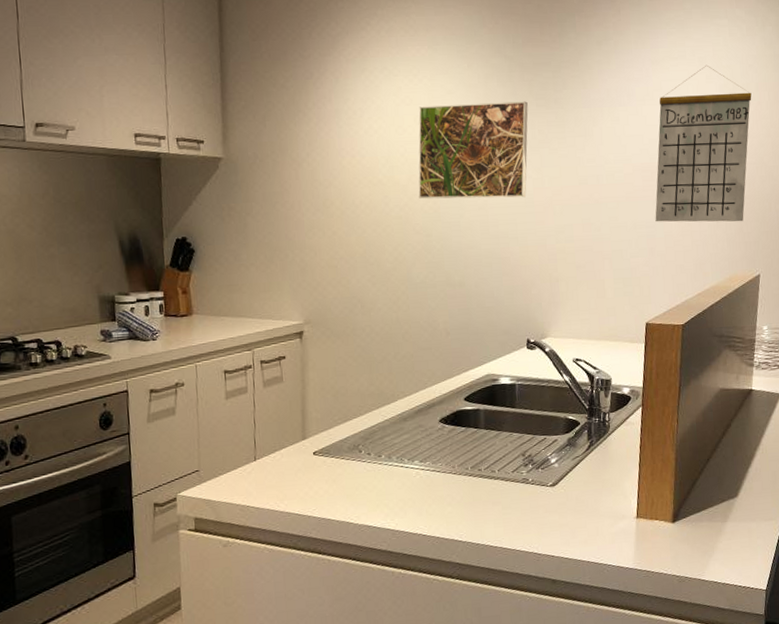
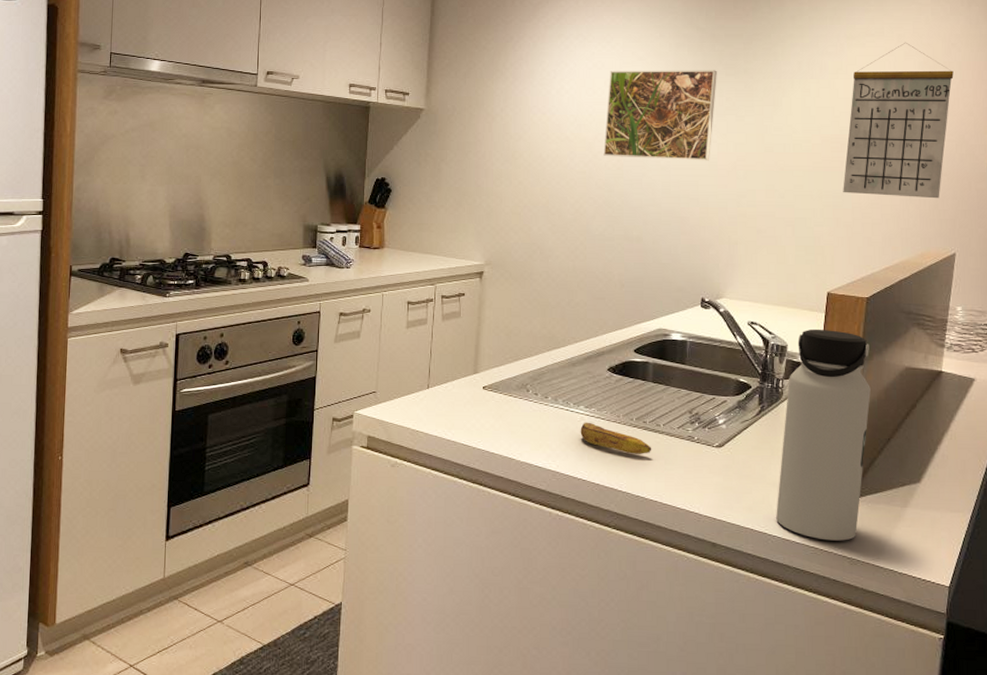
banana: none [416,476,489,503] -> present [580,422,652,454]
water bottle: none [609,359,690,563] -> present [776,329,871,541]

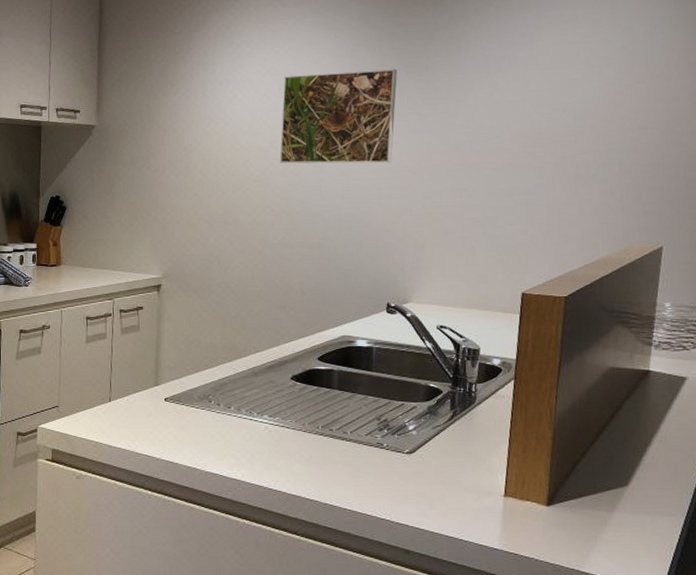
banana: present [580,422,652,454] -> none [264,431,340,462]
water bottle: present [776,329,871,541] -> none [472,330,572,547]
calendar: present [843,42,954,199] -> none [536,27,657,191]

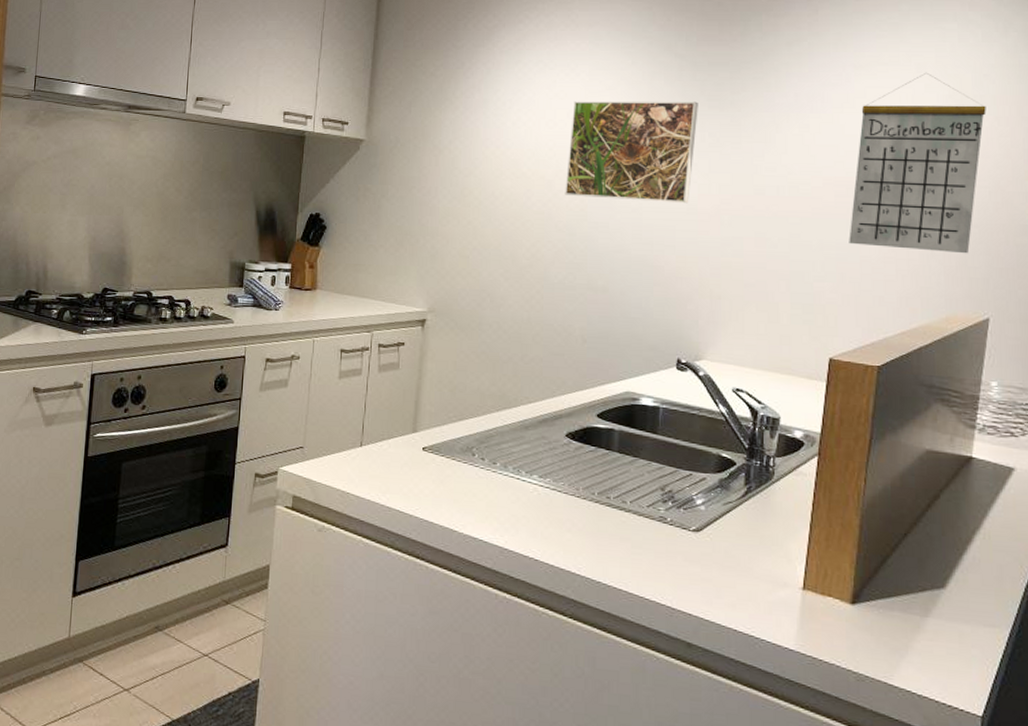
calendar: none [536,27,657,191] -> present [849,72,986,254]

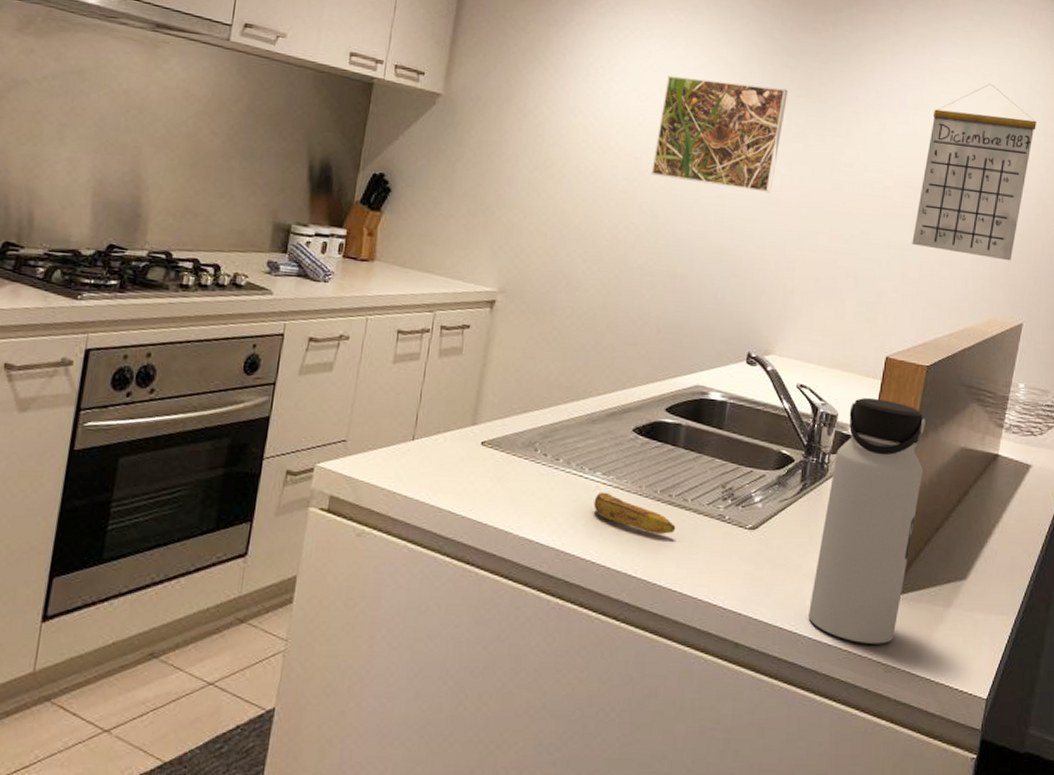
banana: none [533,493,617,535] -> present [593,492,676,534]
water bottle: none [765,399,883,652] -> present [808,397,925,644]

